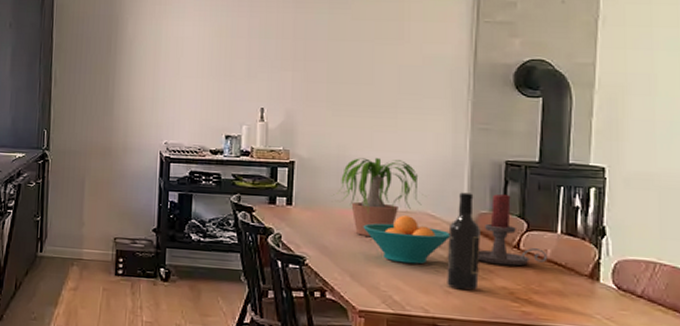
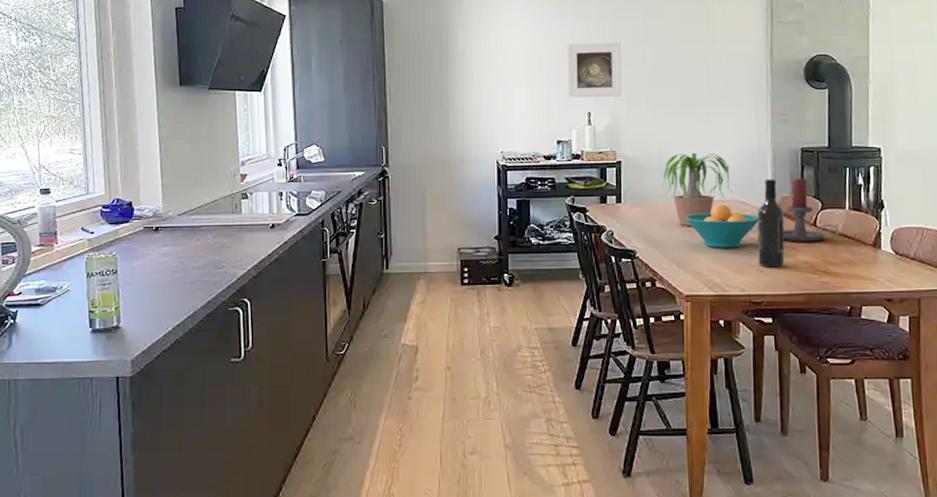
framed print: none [240,35,301,93] -> present [567,42,622,98]

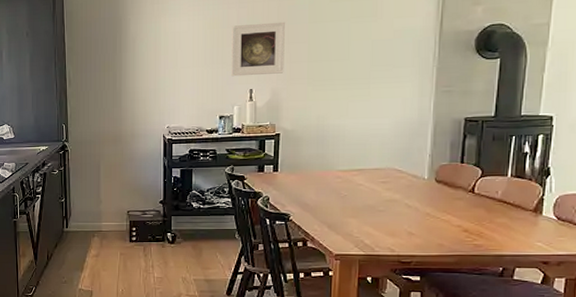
potted plant: present [657,152,735,226] -> none [313,124,392,192]
fruit bowl: present [684,204,759,248] -> none [339,172,414,213]
wine bottle: present [757,179,785,268] -> none [410,148,441,231]
candle holder: present [782,177,839,242] -> none [437,146,498,208]

